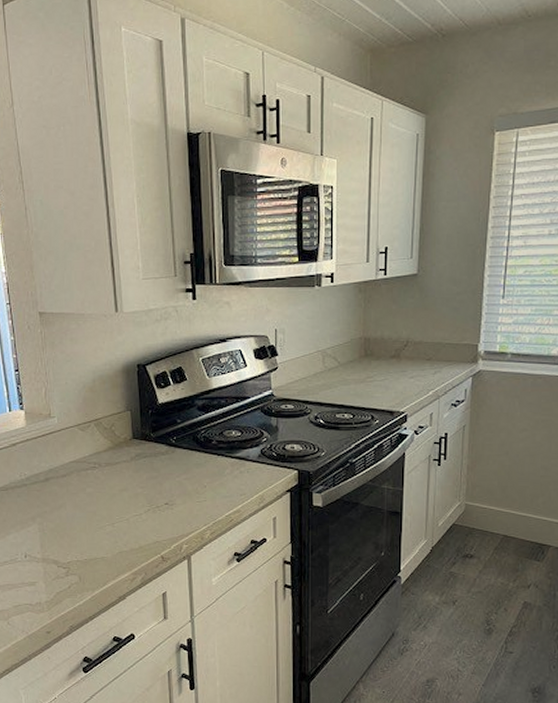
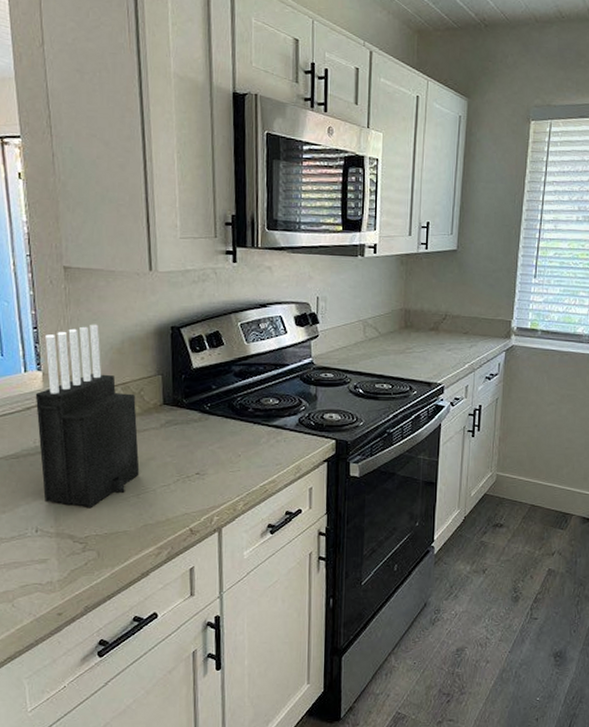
knife block: none [19,365,114,535] -> present [35,324,140,507]

